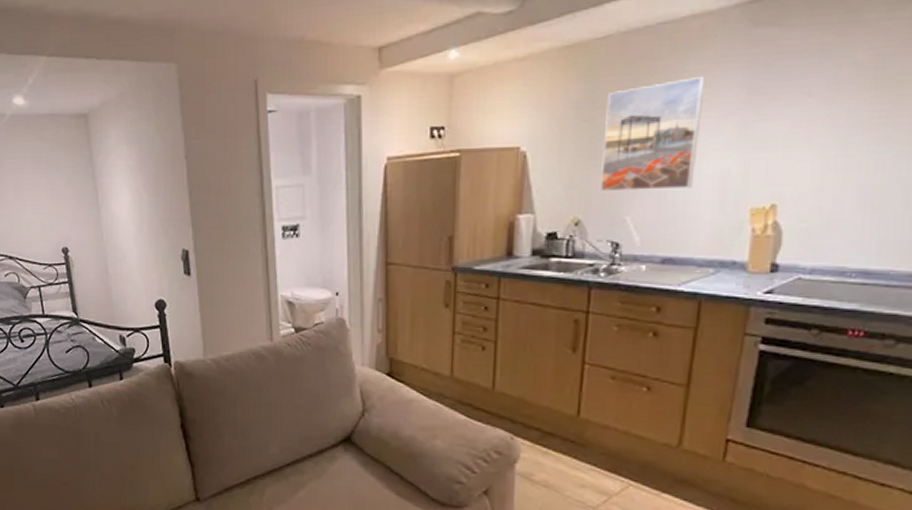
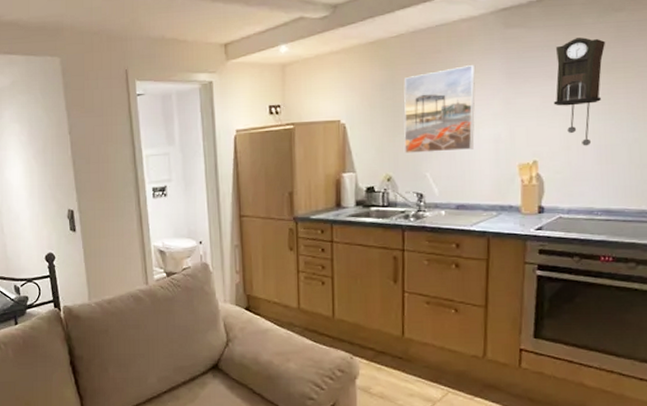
pendulum clock: none [808,40,893,187] -> present [553,37,606,146]

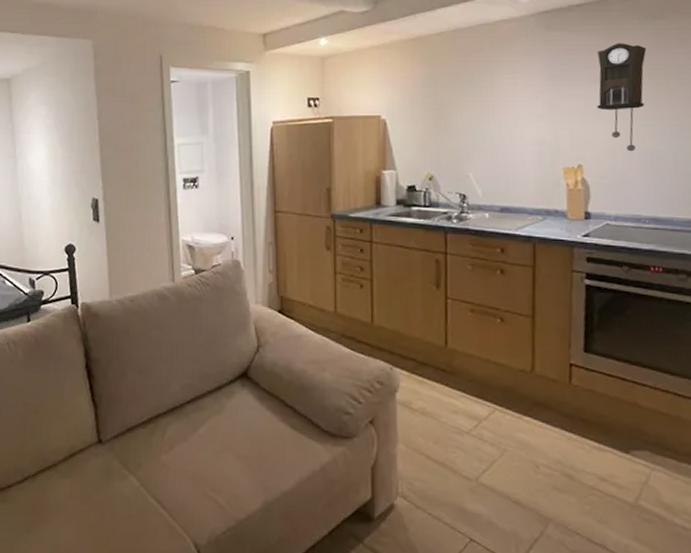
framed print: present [404,65,476,154] -> none [445,66,518,153]

